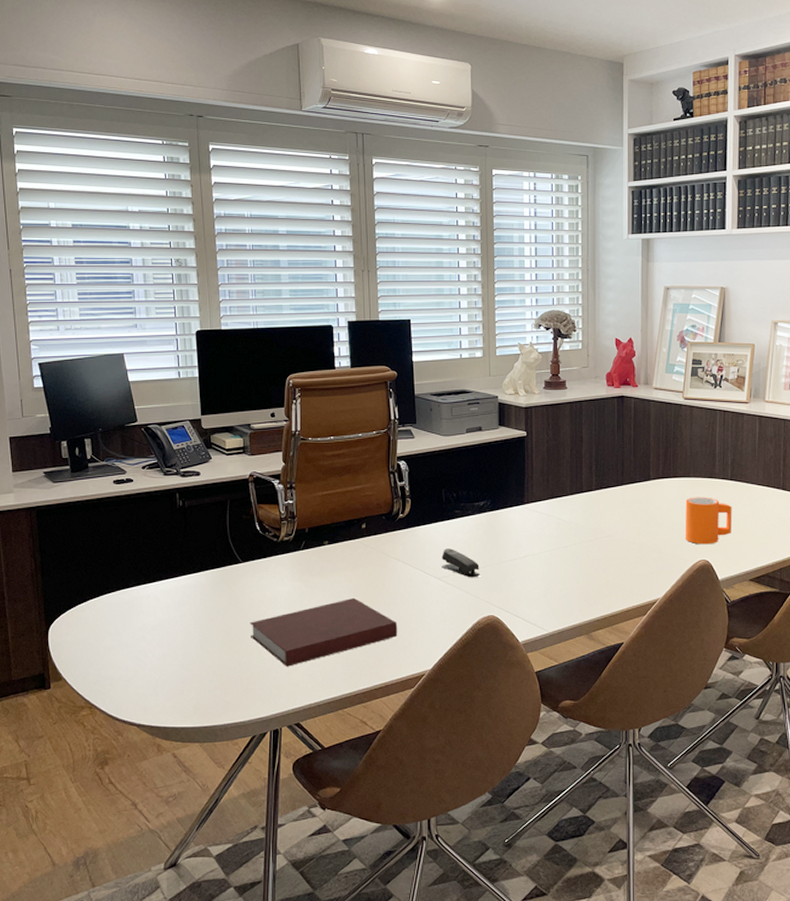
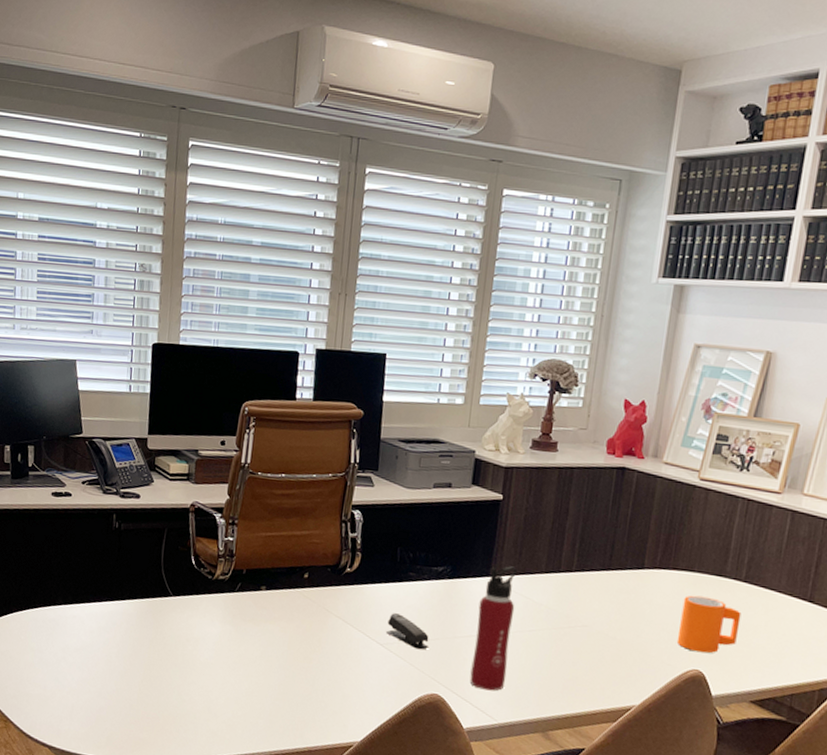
notebook: present [250,597,398,667] -> none [173,650,330,713]
water bottle: none [519,493,550,605] -> present [469,566,517,691]

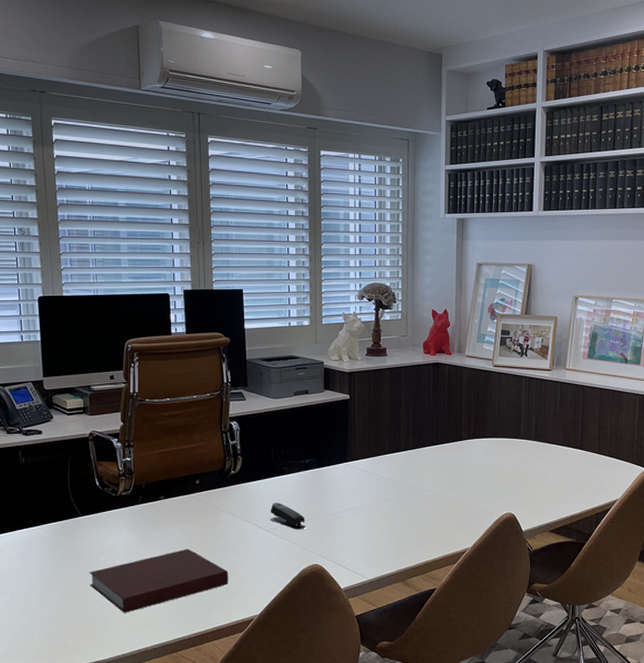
notebook: none [173,650,330,713] -> present [89,548,229,613]
water bottle: present [469,566,517,691] -> none [341,451,370,554]
mug: present [676,595,742,653] -> none [492,456,535,499]

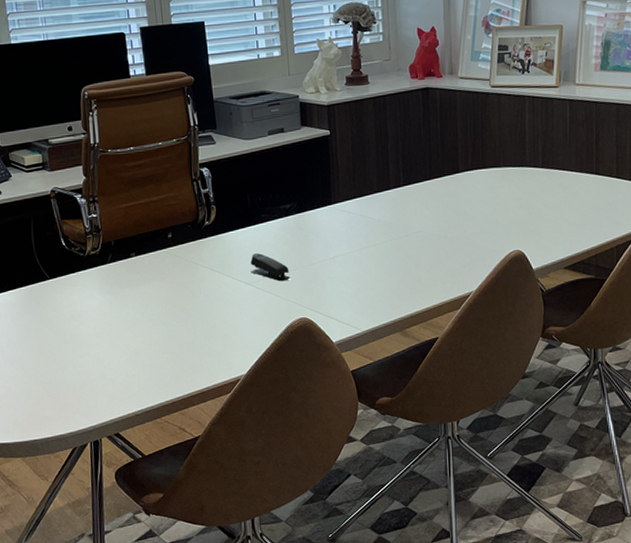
notebook: present [89,548,229,613] -> none [62,307,211,379]

